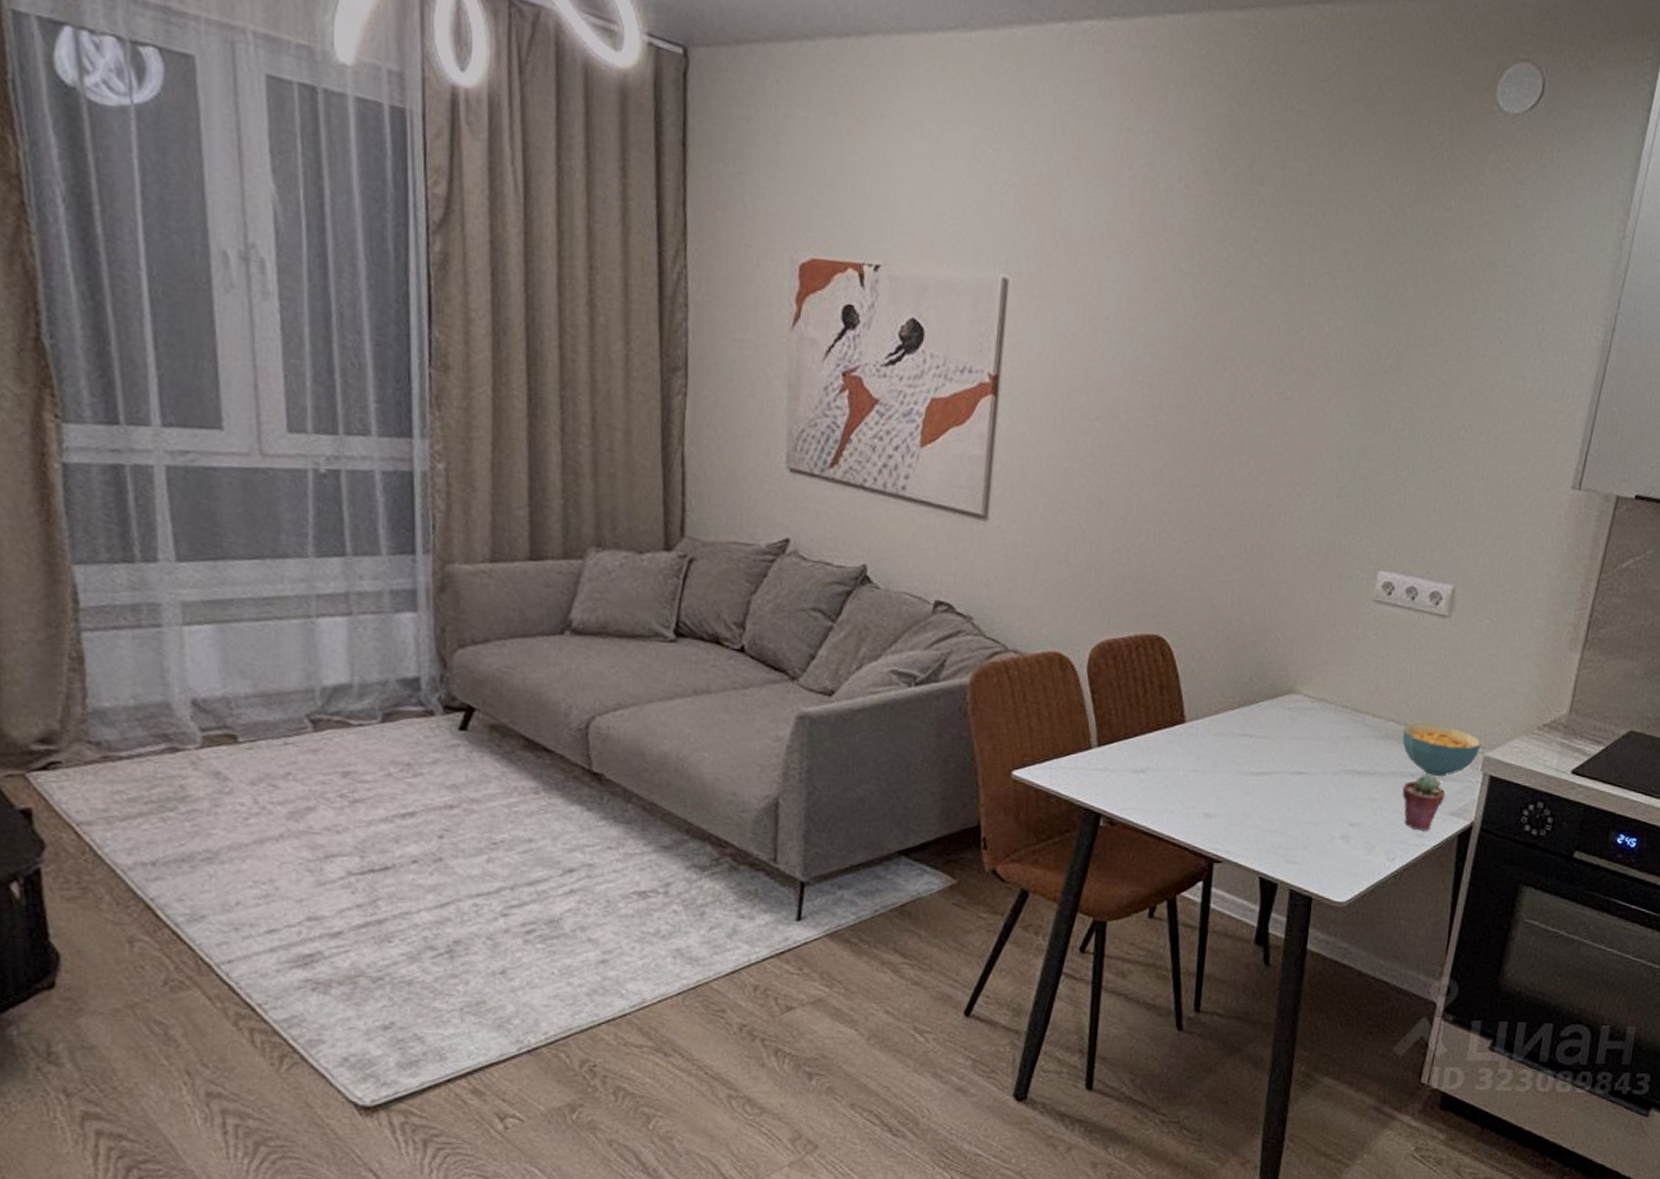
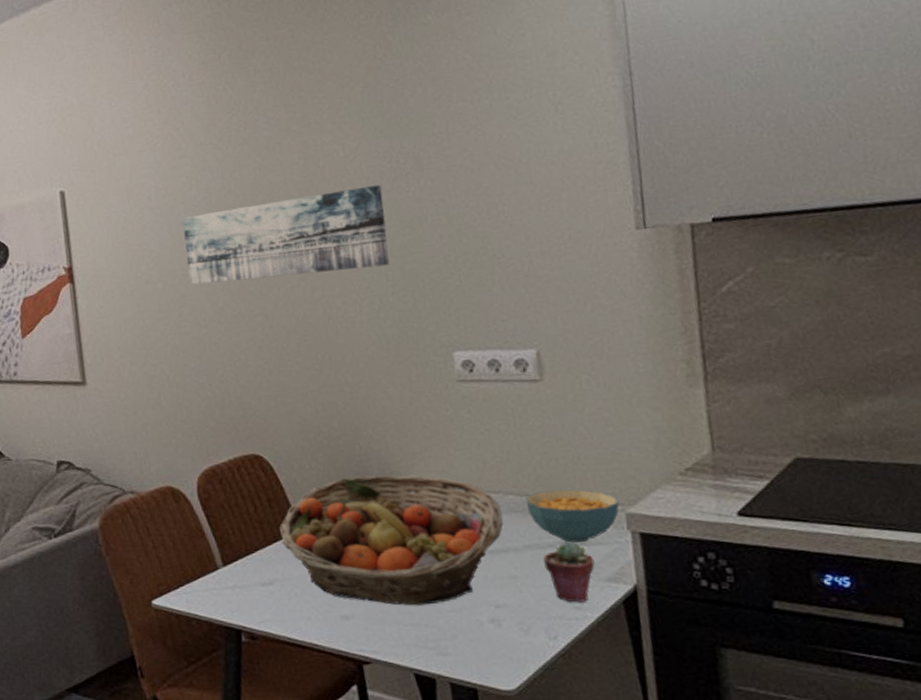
wall art: none [1132,352,1357,466] -> present [182,184,390,285]
fruit basket: none [1163,677,1380,815] -> present [280,475,503,606]

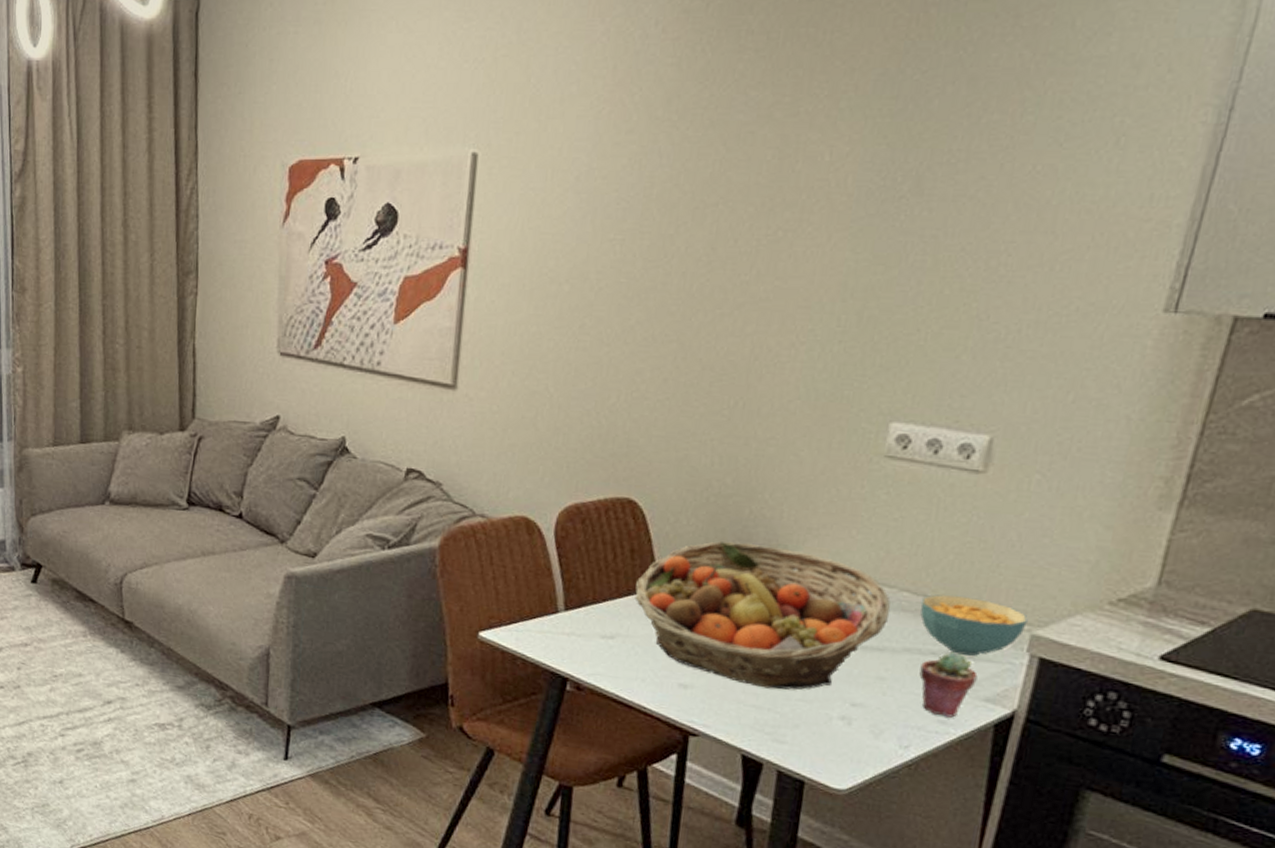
wall art: present [182,184,390,285] -> none [602,205,864,307]

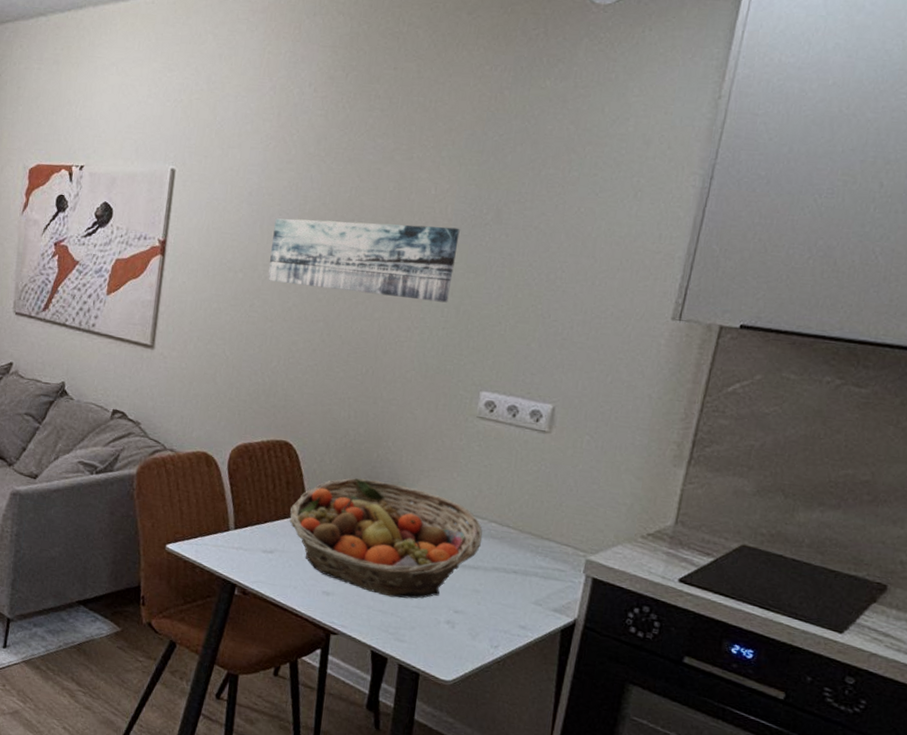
wall art: none [602,205,864,307] -> present [268,218,460,303]
potted succulent: present [919,652,978,718] -> none [505,571,548,624]
cereal bowl: present [920,594,1028,656] -> none [505,526,583,575]

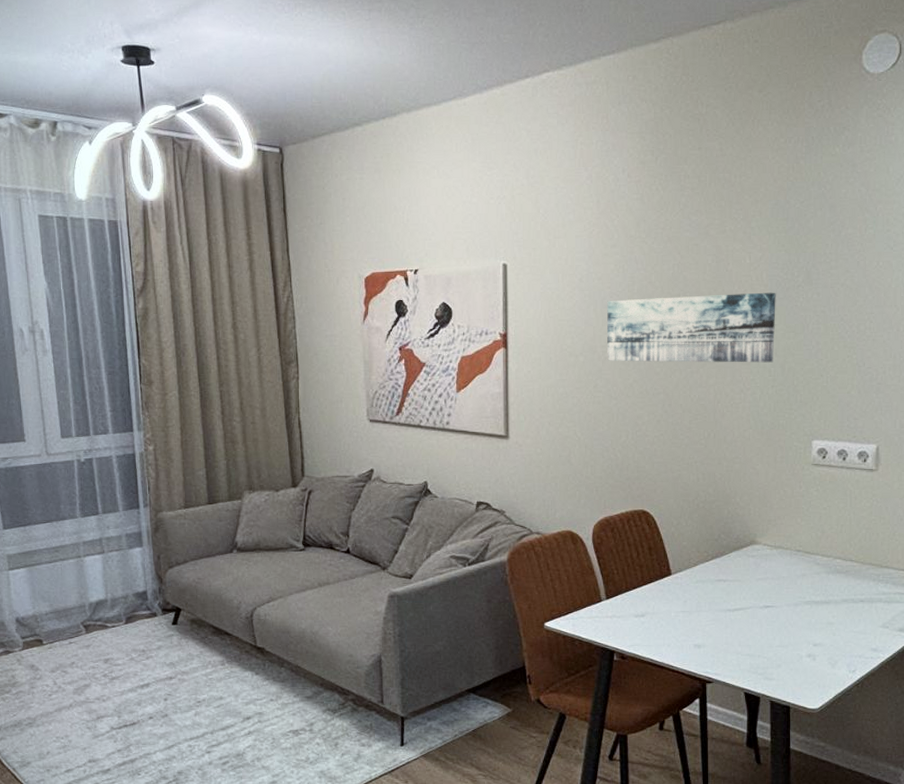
fruit basket: present [289,477,483,599] -> none [656,535,830,641]

